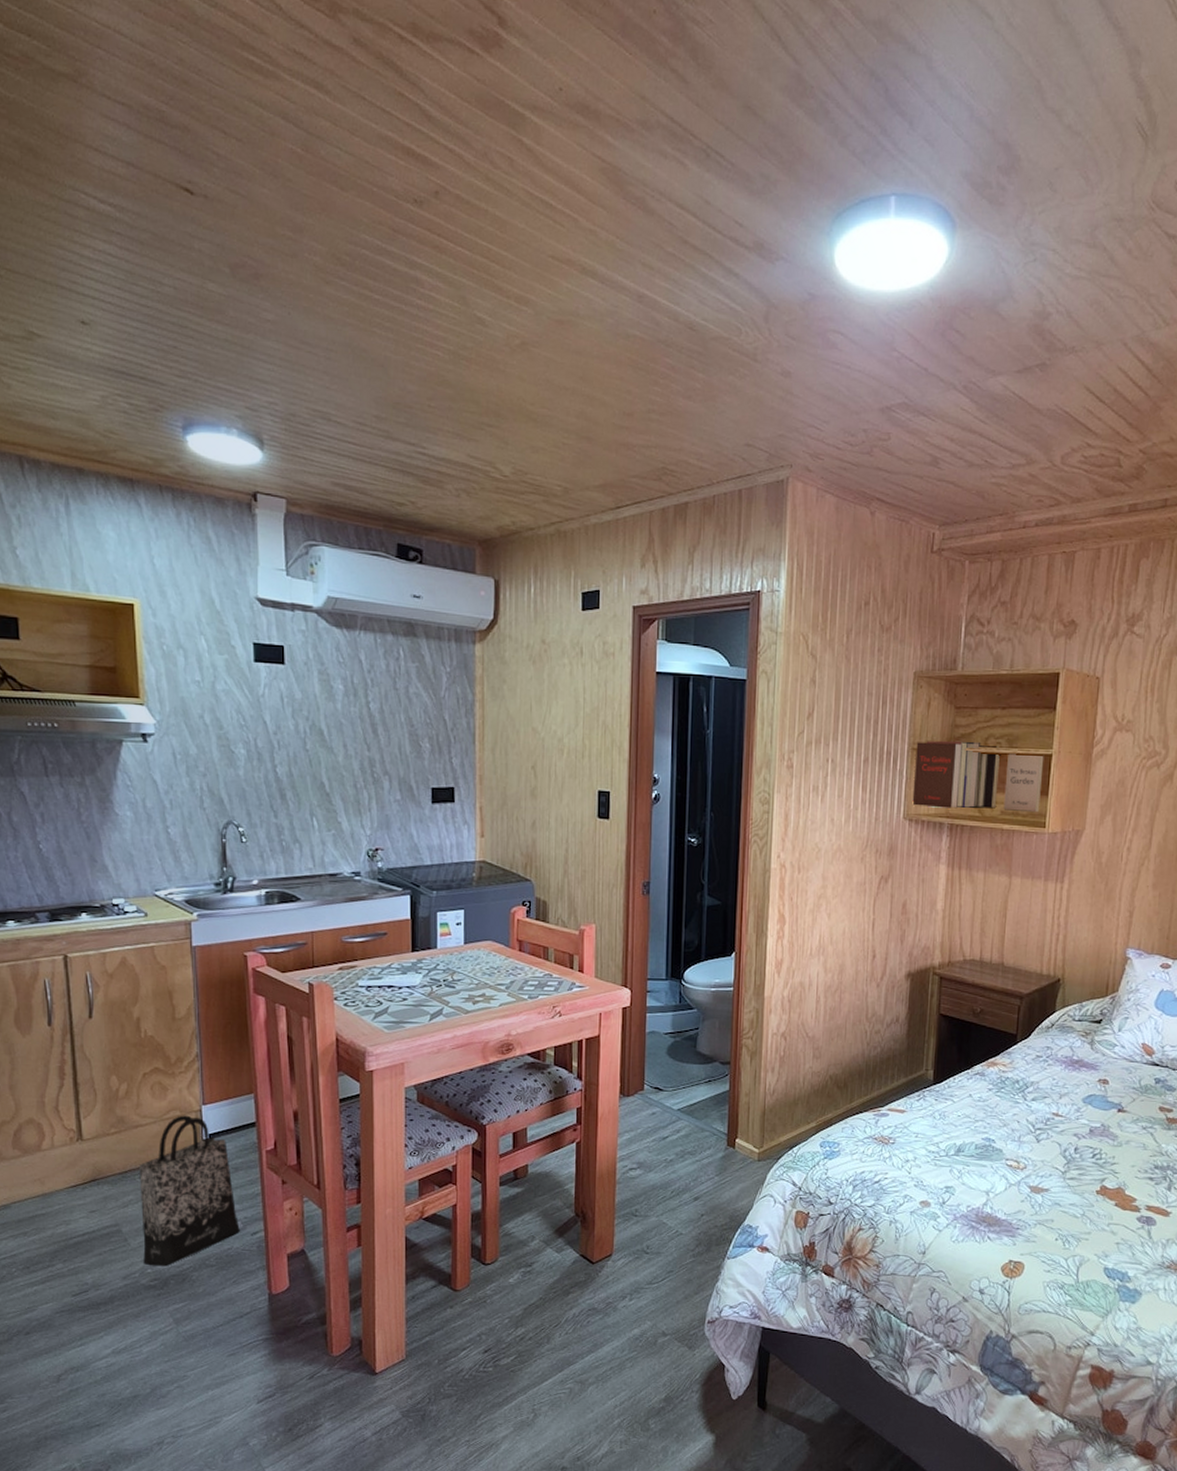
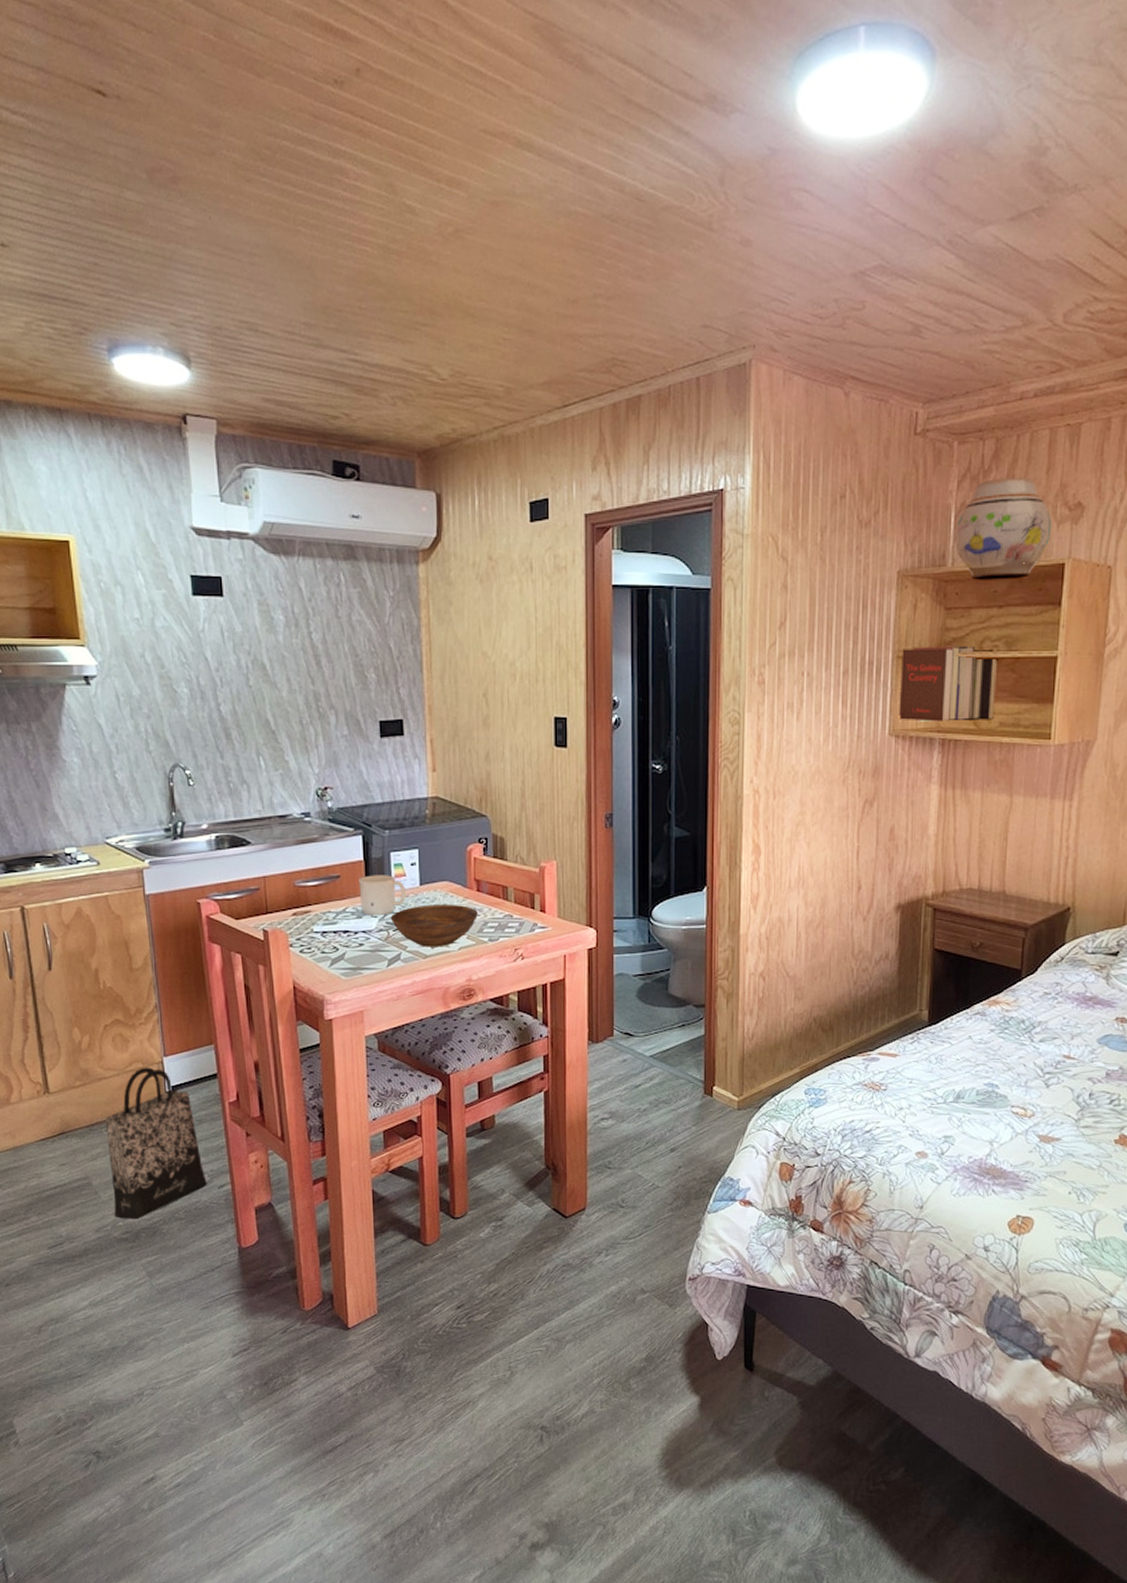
mug: none [405,933,450,973] -> present [359,875,406,916]
bowl: none [434,962,519,1003] -> present [390,904,478,947]
vase: none [965,595,1049,685] -> present [955,477,1052,580]
book: present [1003,753,1044,813] -> none [1002,657,1048,723]

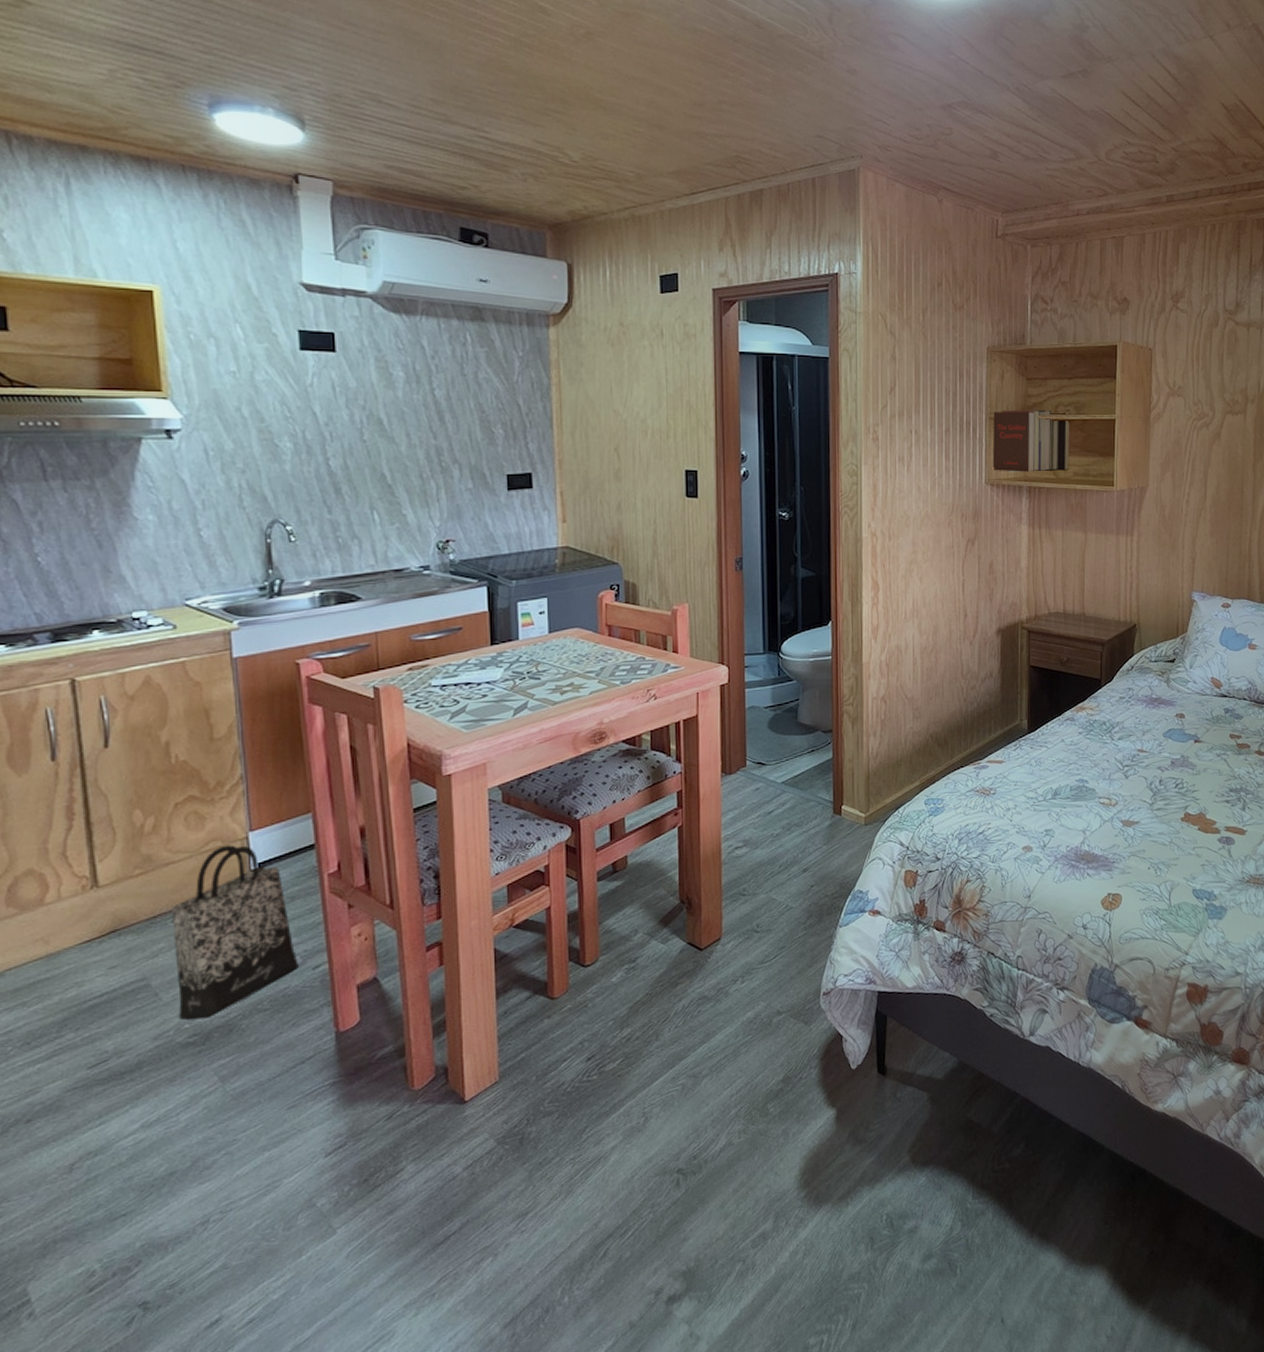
mug: present [359,875,406,916] -> none [483,624,534,667]
bowl: present [390,904,478,947] -> none [516,650,609,694]
vase: present [955,477,1052,580] -> none [1032,275,1106,357]

